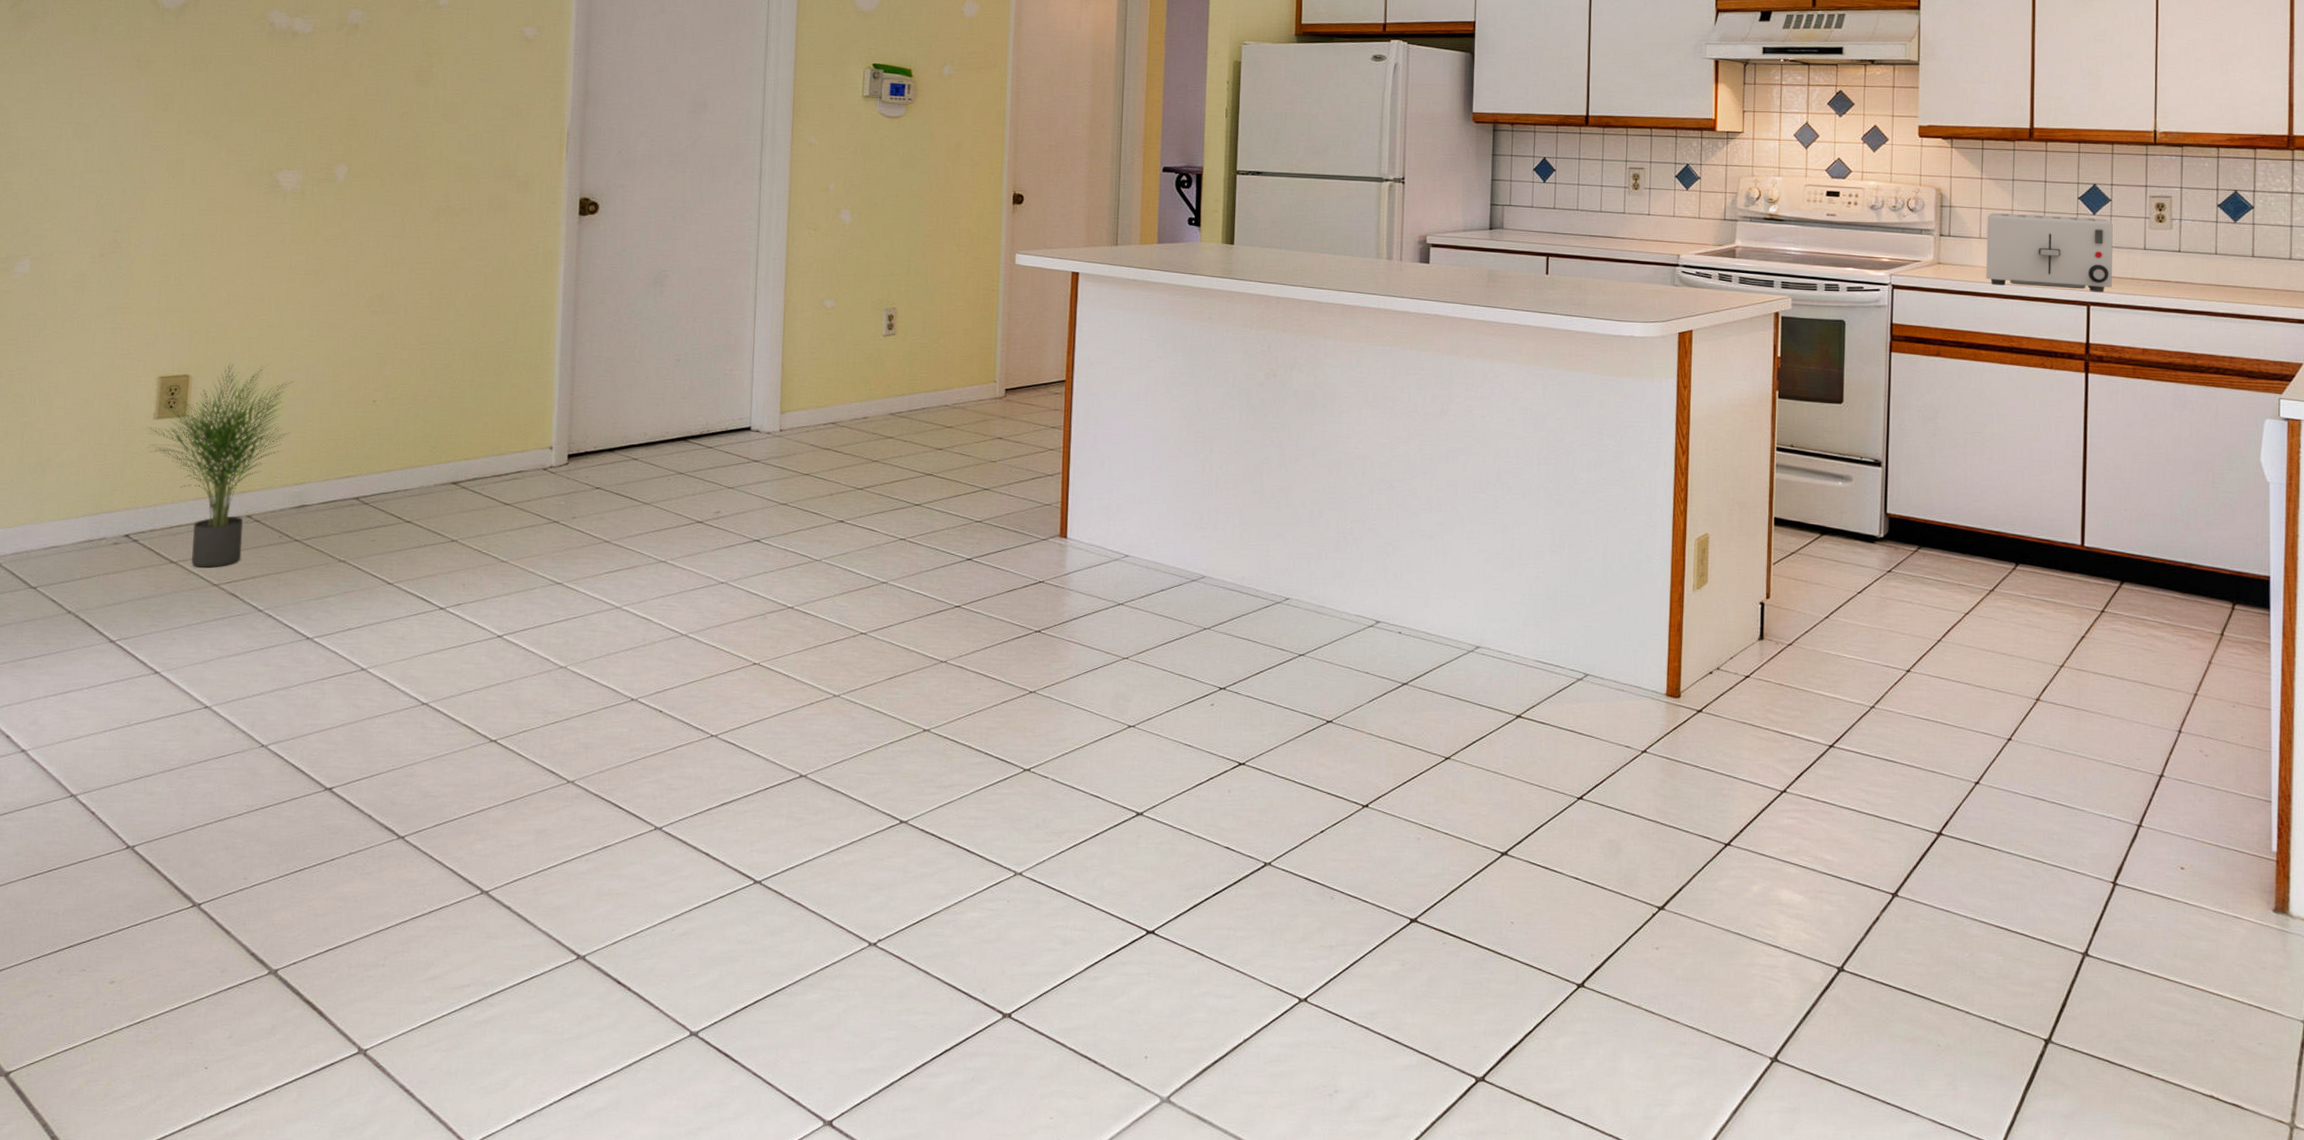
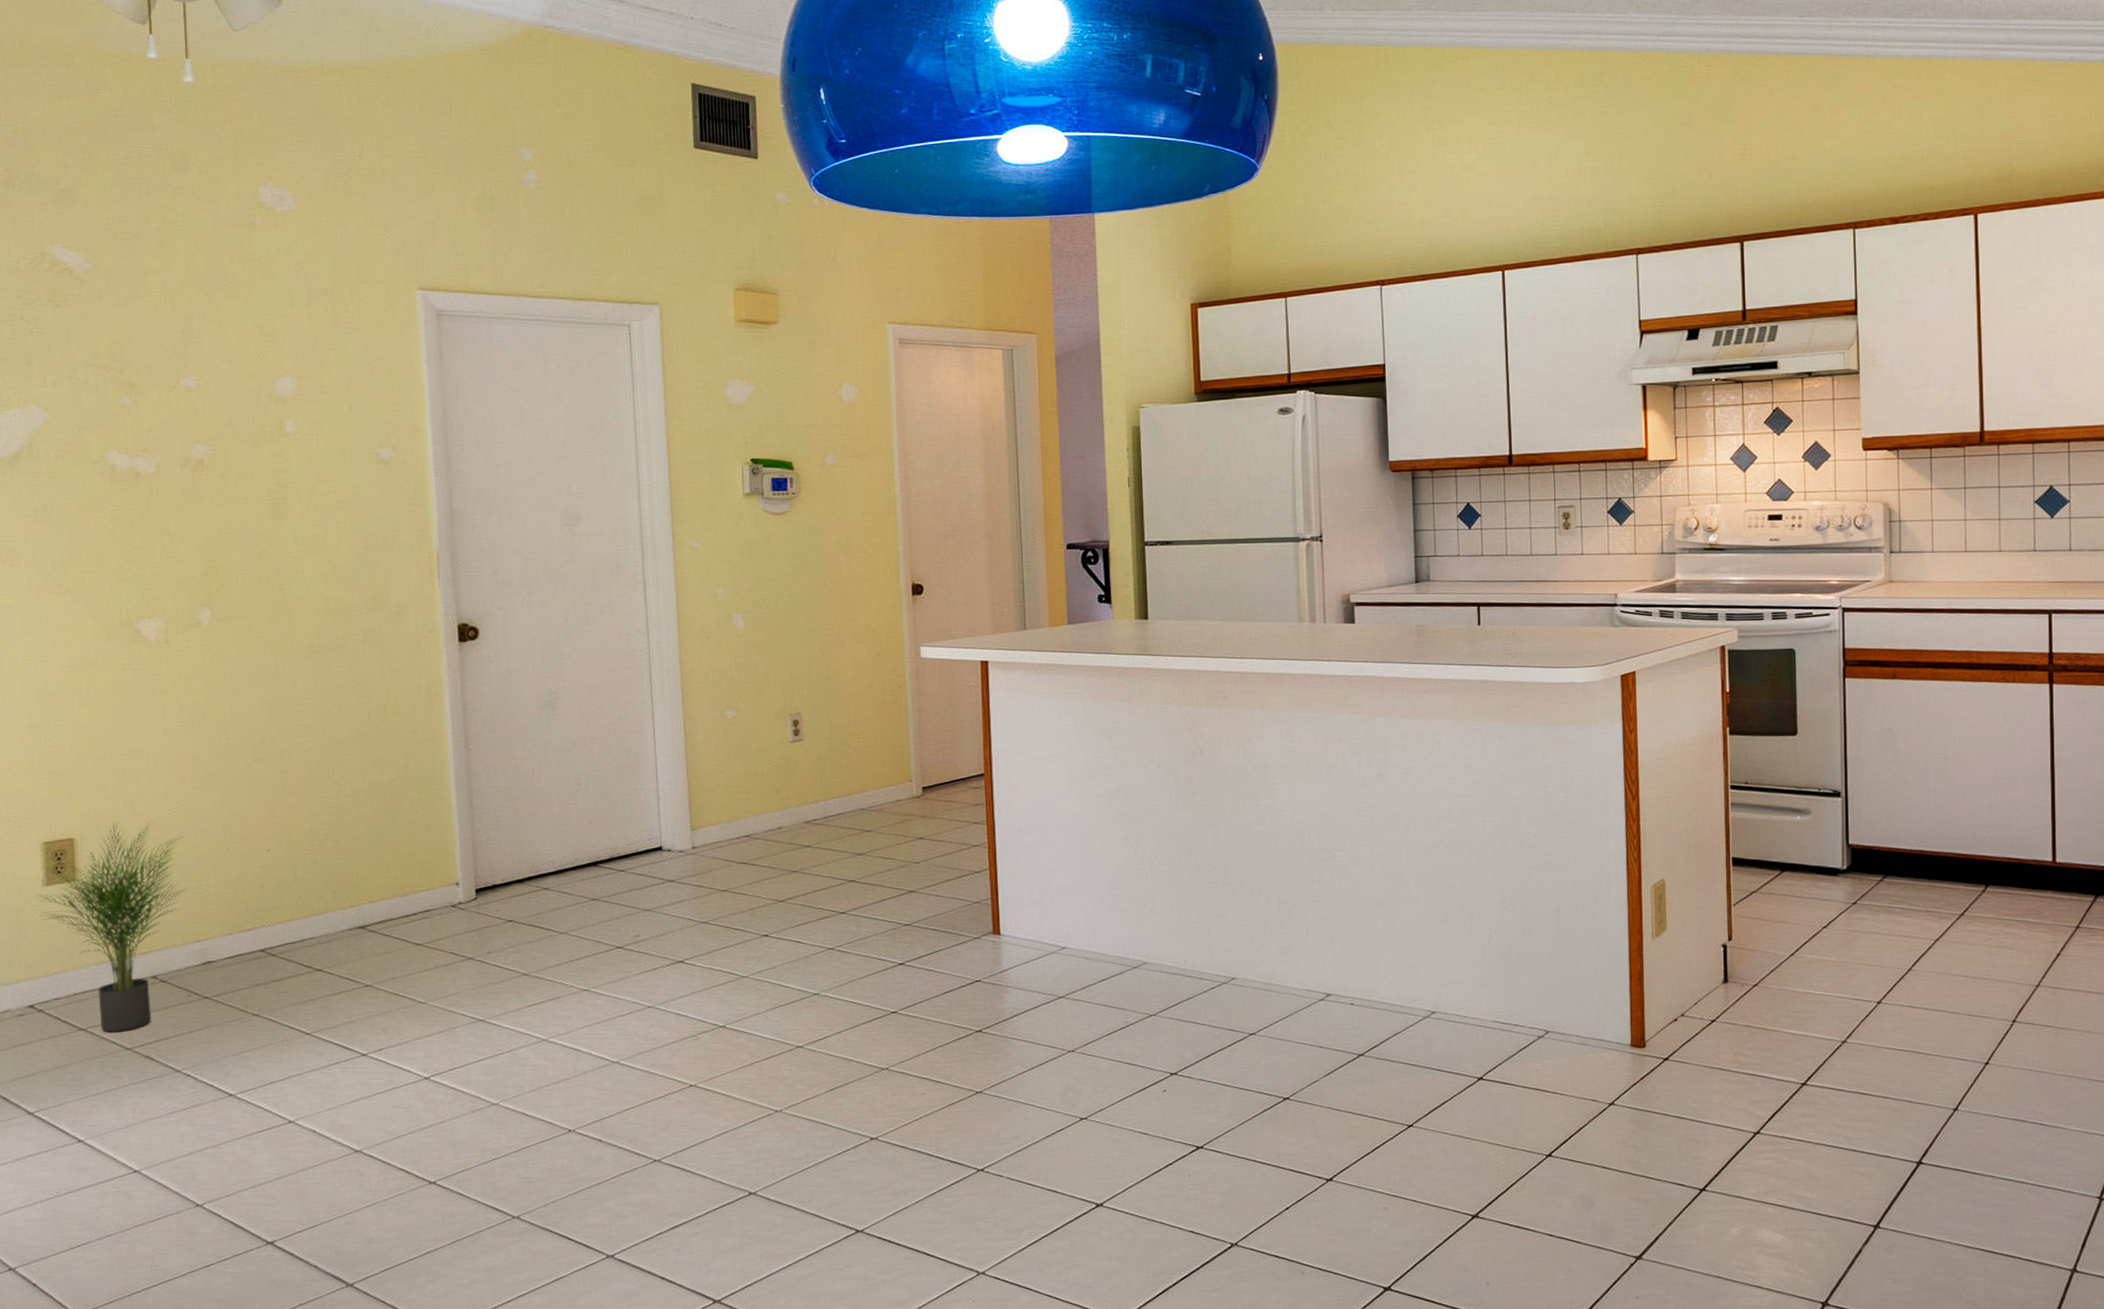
toaster: present [1986,212,2113,292] -> none [1939,521,2074,600]

